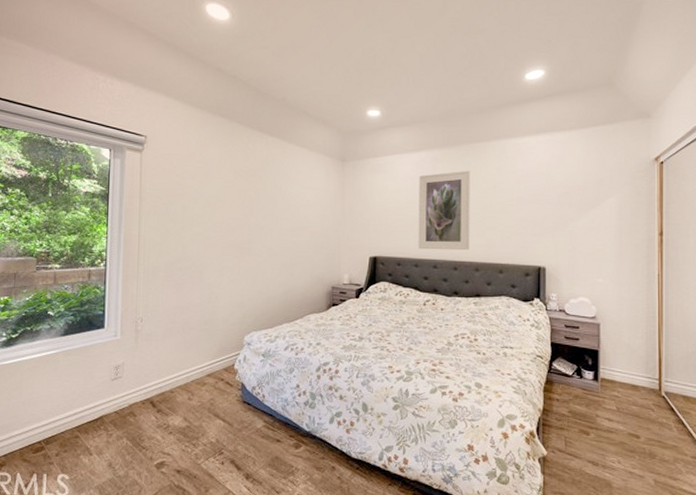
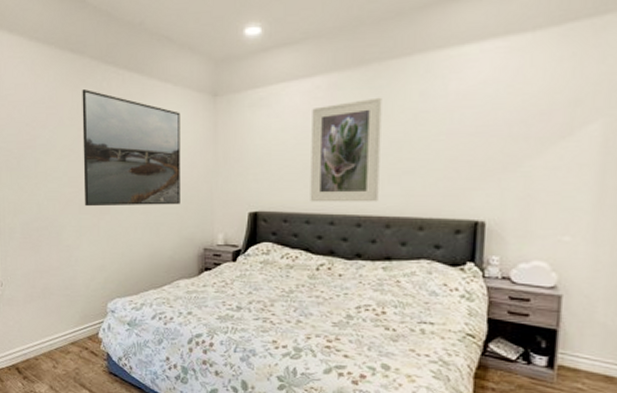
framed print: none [227,149,314,250] -> present [82,89,181,207]

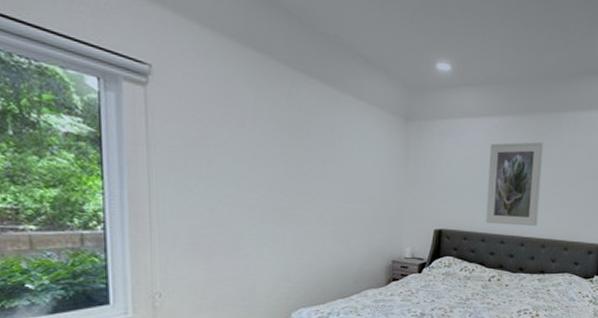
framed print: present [82,89,181,207] -> none [267,92,374,219]

